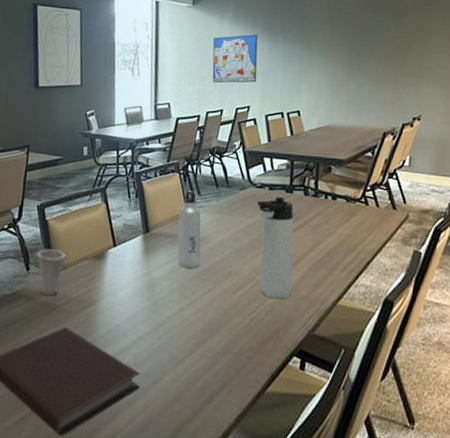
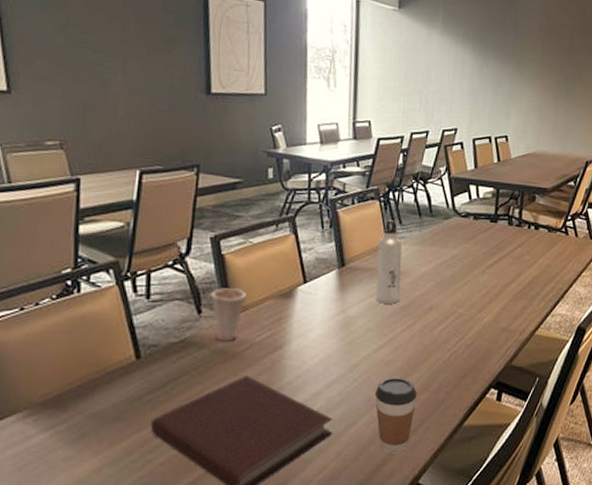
coffee cup: none [178,338,219,413] -> present [374,378,417,453]
wall art: present [212,34,258,83] -> none [418,48,469,103]
thermos bottle: present [257,196,294,300] -> none [460,226,497,332]

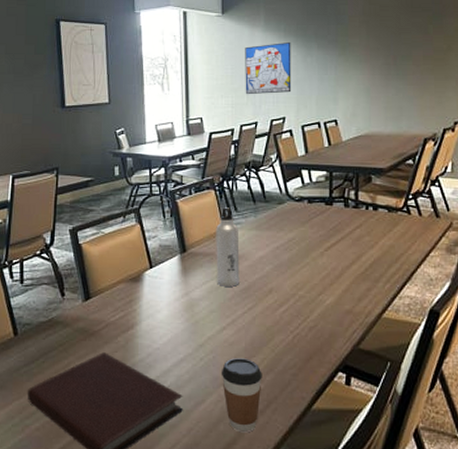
cup: present [210,288,246,341] -> none [71,273,101,321]
wall art: none [418,48,469,103] -> present [245,41,292,95]

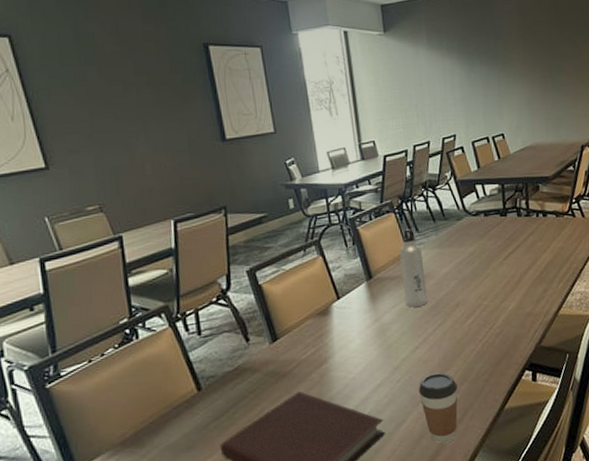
wall art: present [245,41,292,95] -> none [410,58,459,115]

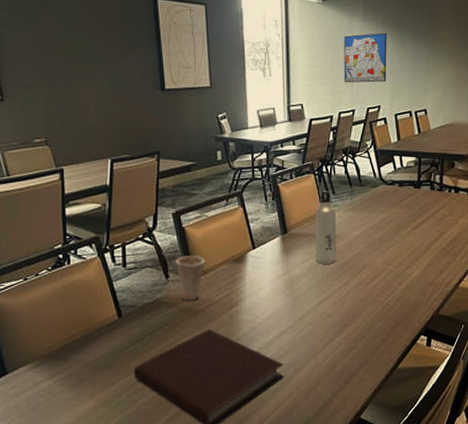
cup: none [255,313,287,364] -> present [175,256,205,301]
wall art: none [410,58,459,115] -> present [344,32,387,83]
coffee cup: present [418,373,458,444] -> none [318,328,355,393]

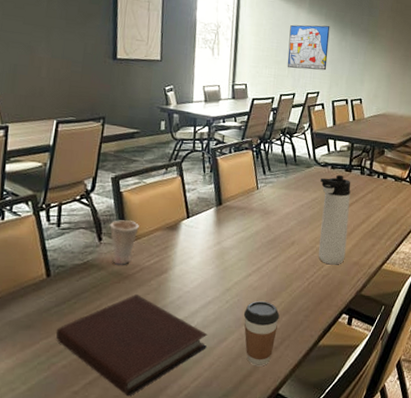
water bottle: present [315,191,337,264] -> none [247,167,270,238]
coffee cup: none [318,328,355,393] -> present [243,301,280,366]
thermos bottle: none [388,192,421,286] -> present [318,174,351,265]

